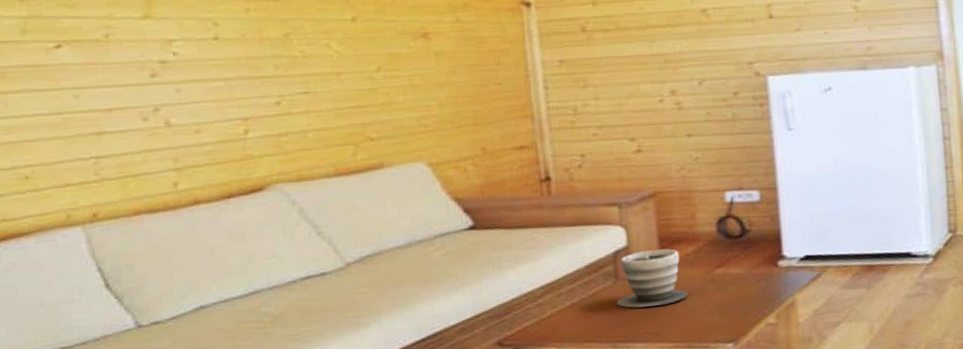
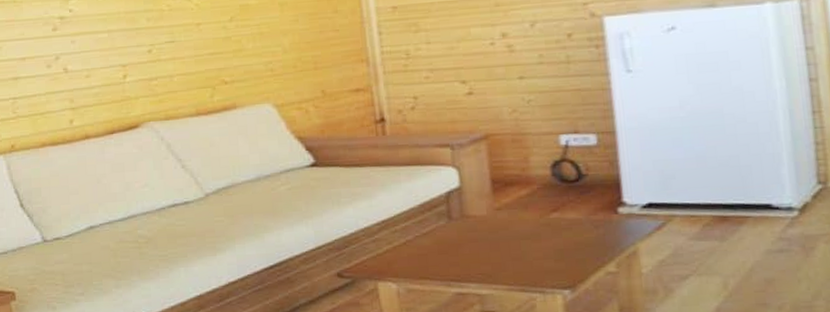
planter: present [616,249,688,308] -> none [450,191,522,248]

